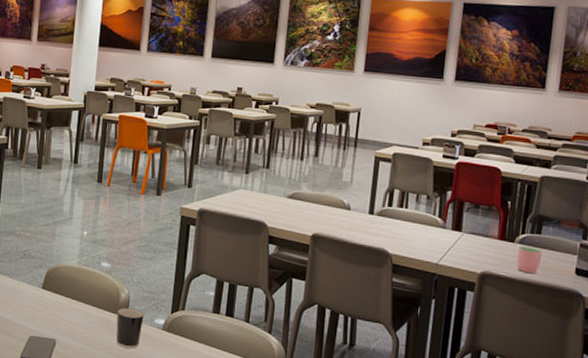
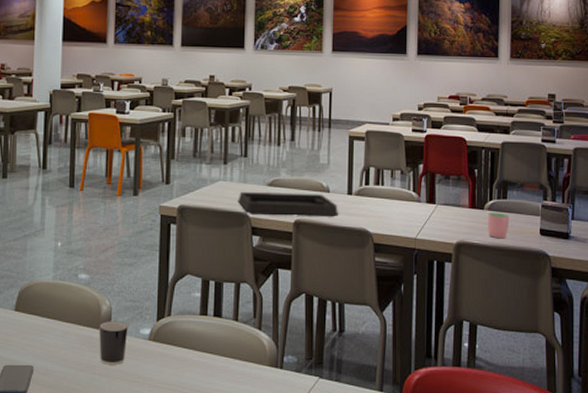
tray: none [257,202,358,234] -> present [238,192,338,216]

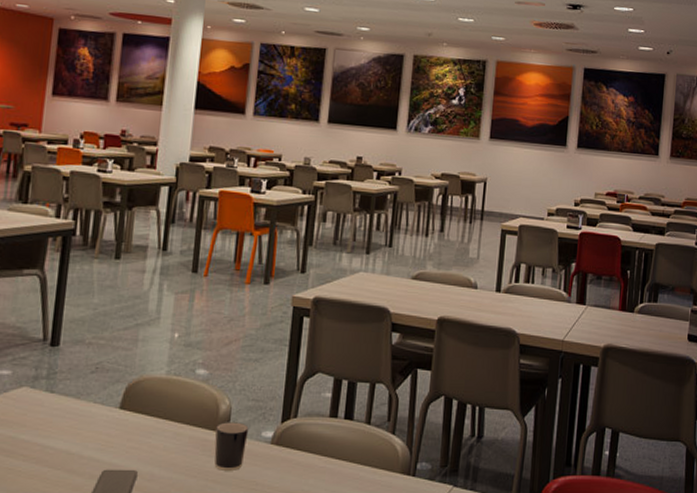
tray: present [238,192,338,216] -> none [379,285,485,314]
cup: present [487,212,510,239] -> none [636,316,659,344]

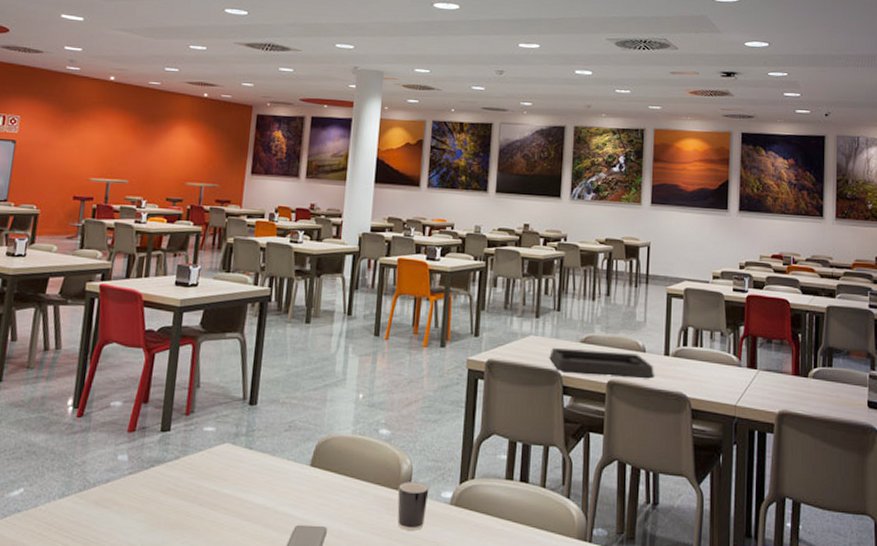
tray: none [379,285,485,314] -> present [549,348,654,378]

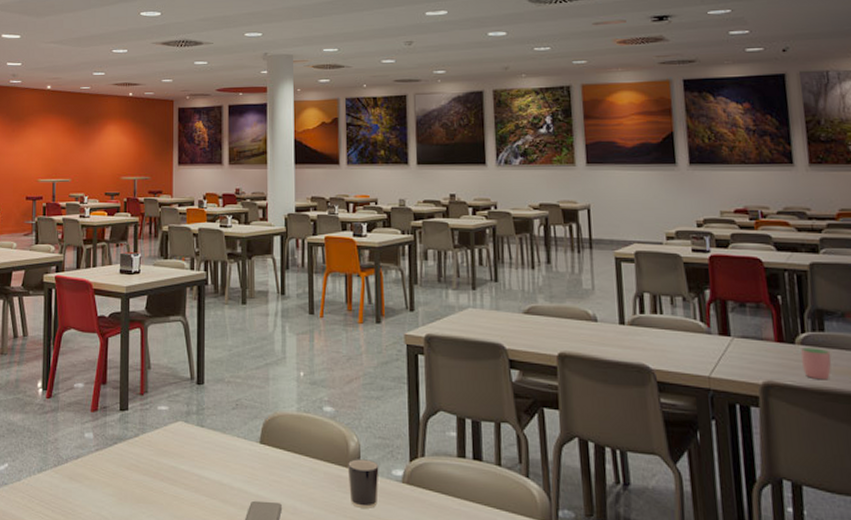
tray: present [549,348,654,378] -> none [491,321,610,349]
cup: none [811,381,835,410] -> present [800,347,832,380]

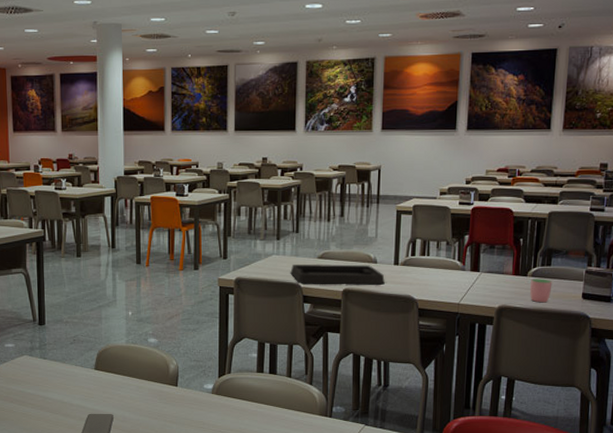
mug: present [347,459,379,508] -> none [167,378,194,414]
tray: none [491,321,610,349] -> present [290,264,385,285]

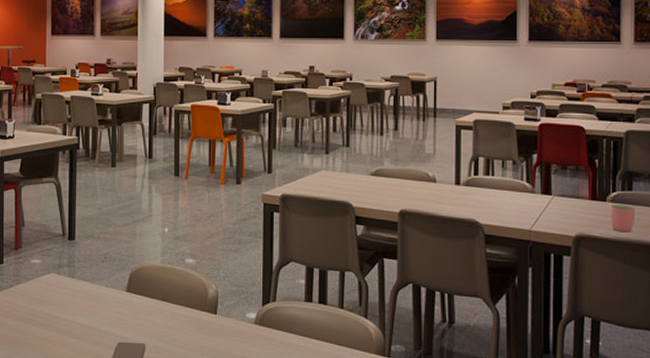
tray: present [290,264,385,285] -> none [341,182,446,207]

